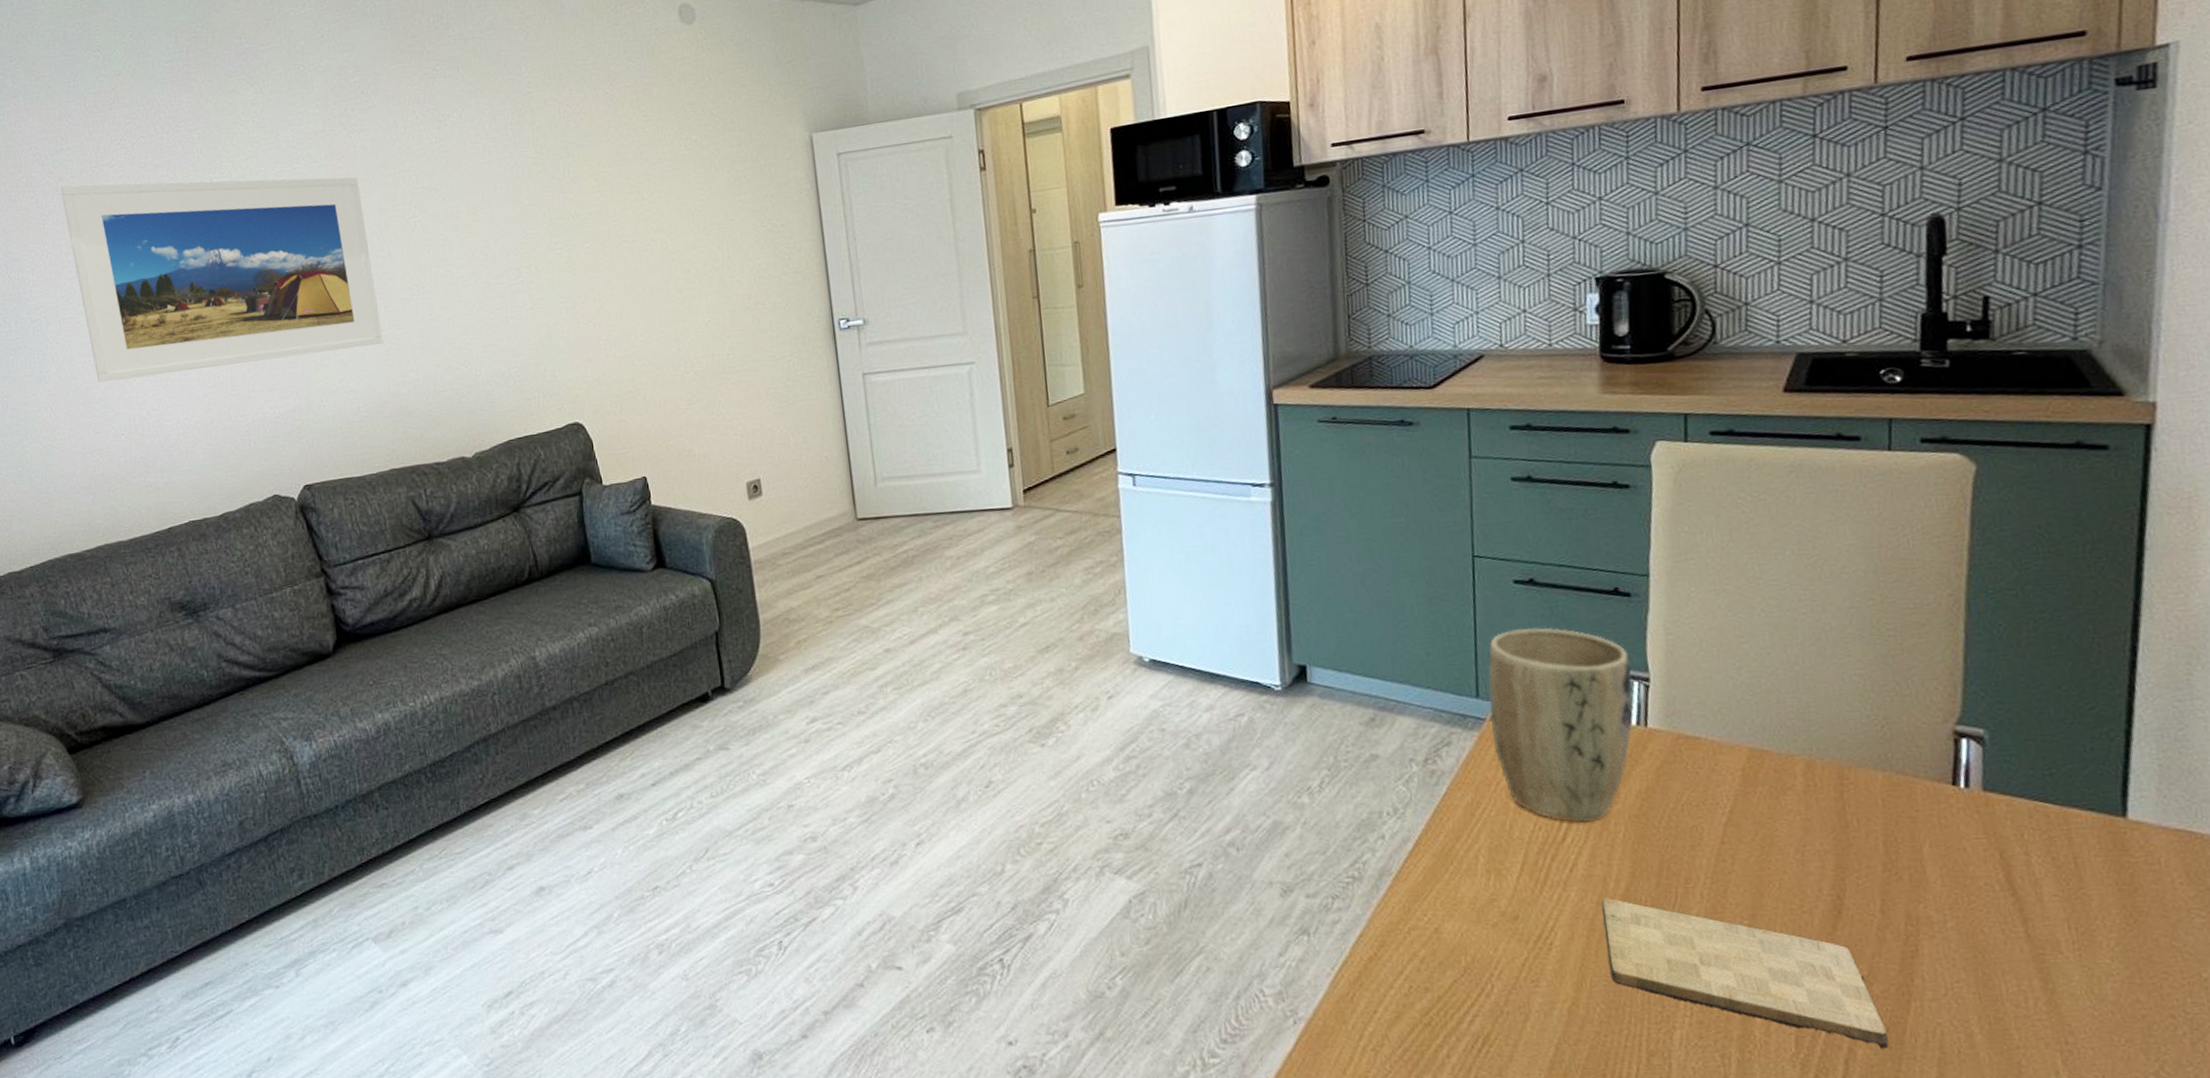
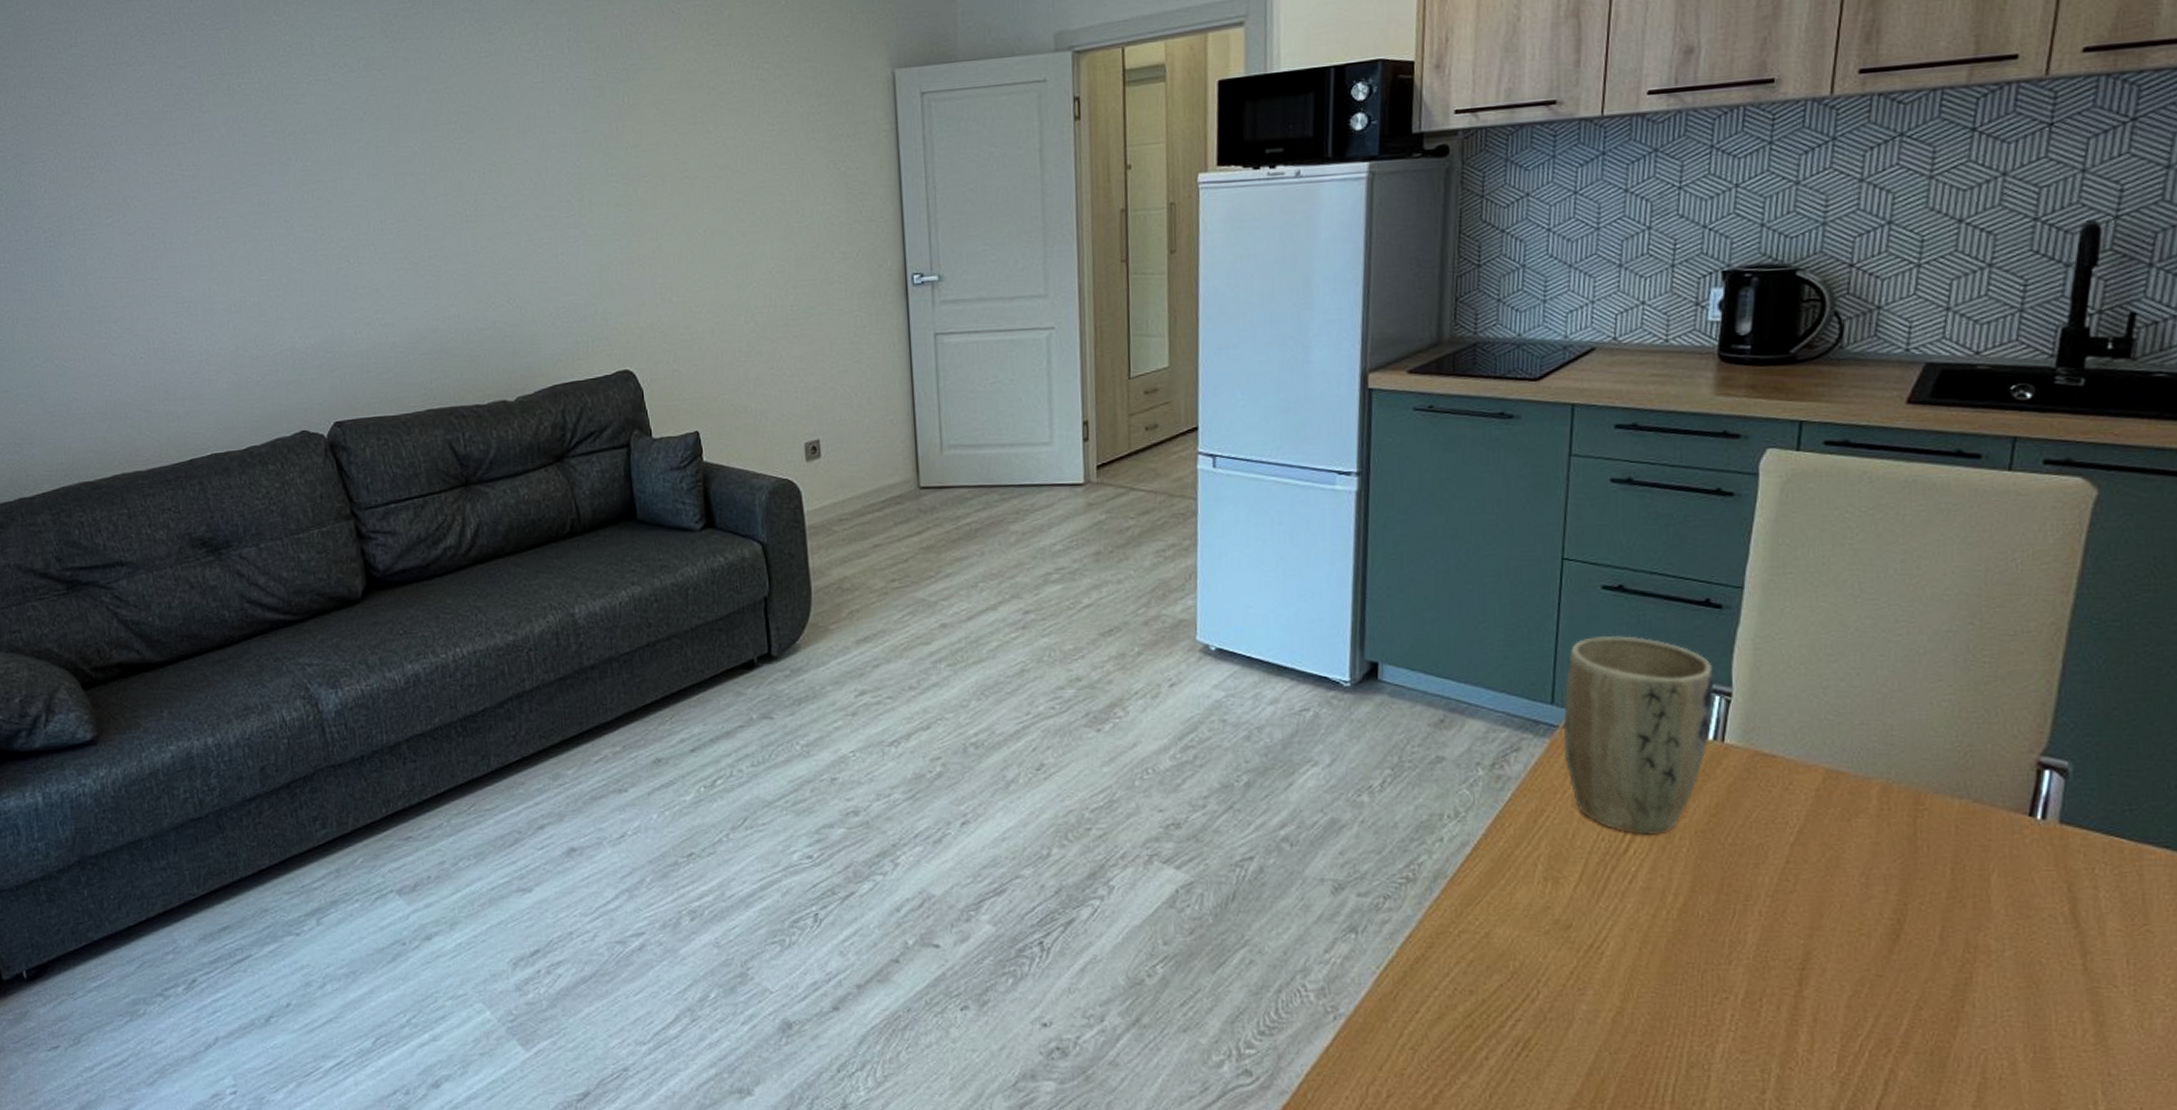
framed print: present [60,177,384,382] -> none [74,83,423,301]
cutting board: present [1601,898,1889,1049] -> none [1657,912,1930,1072]

